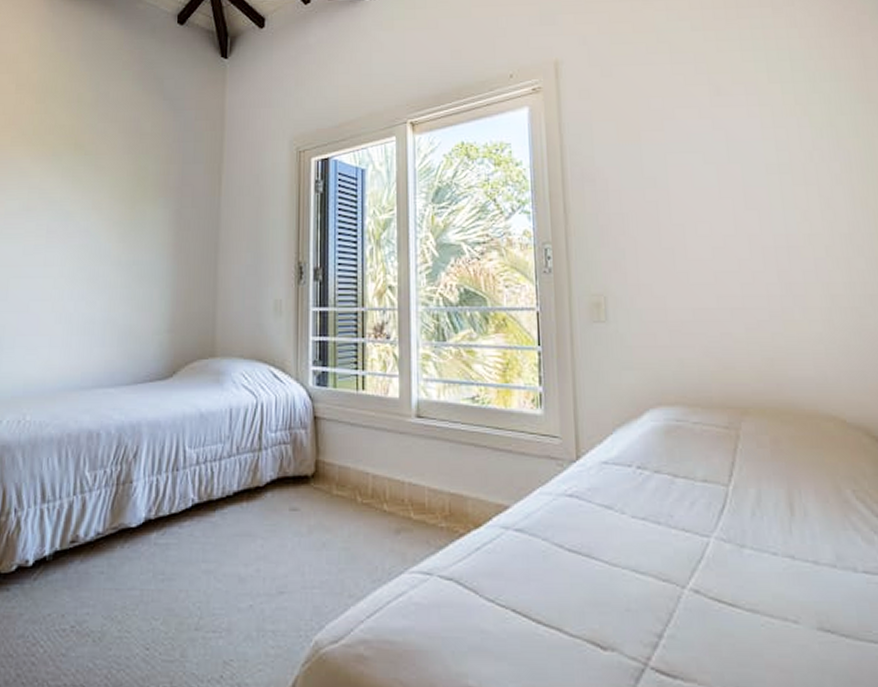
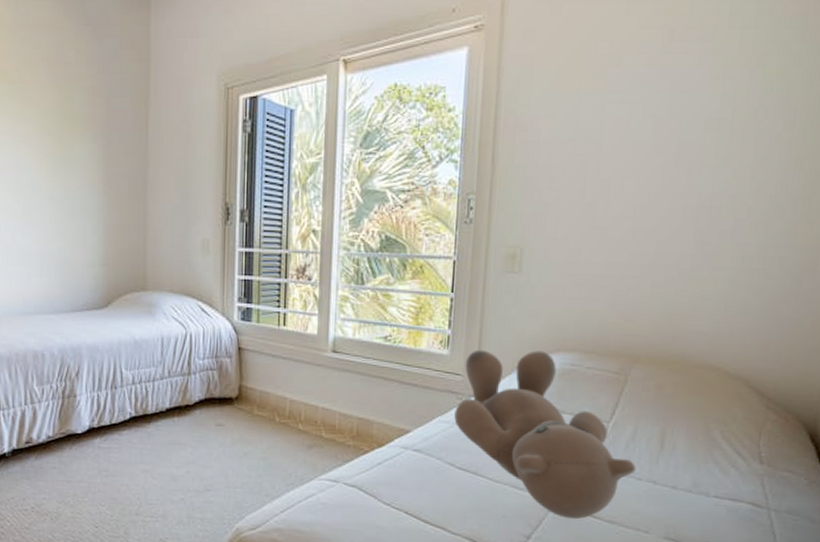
teddy bear: none [556,406,768,610] -> present [454,349,636,520]

